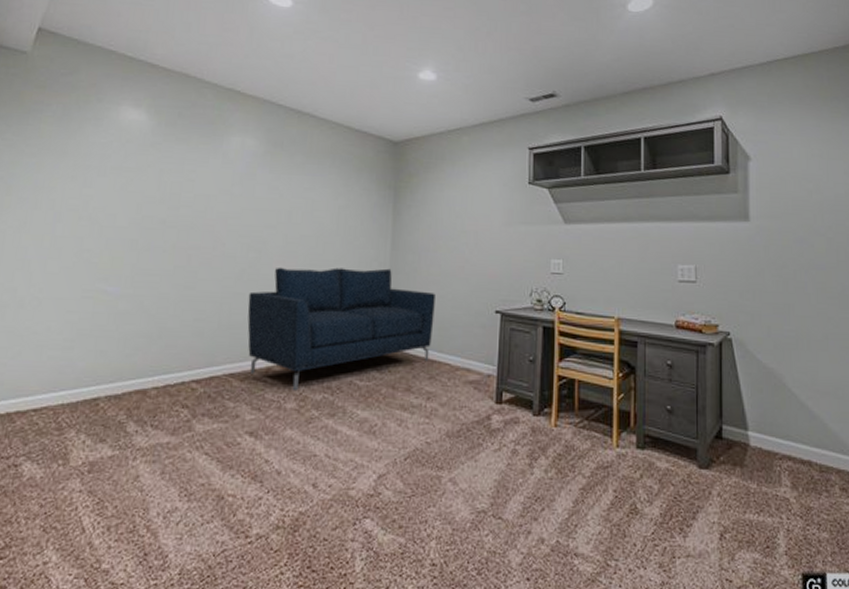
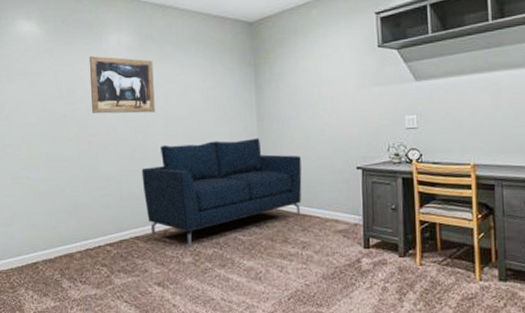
wall art: none [198,156,280,229] -> present [89,55,155,114]

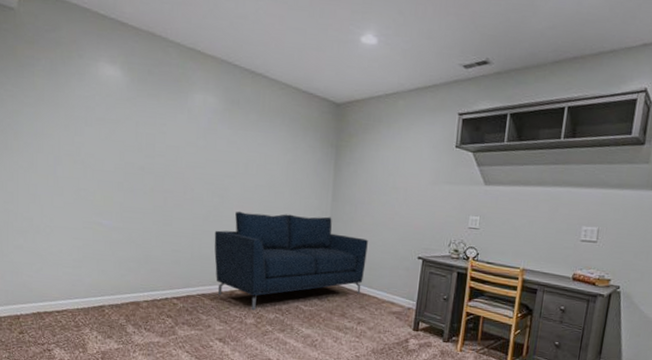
wall art: present [89,55,155,114] -> none [171,111,237,178]

